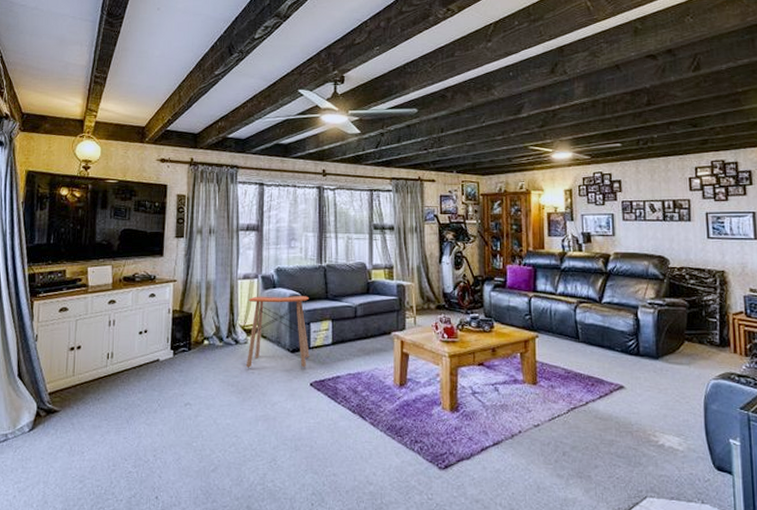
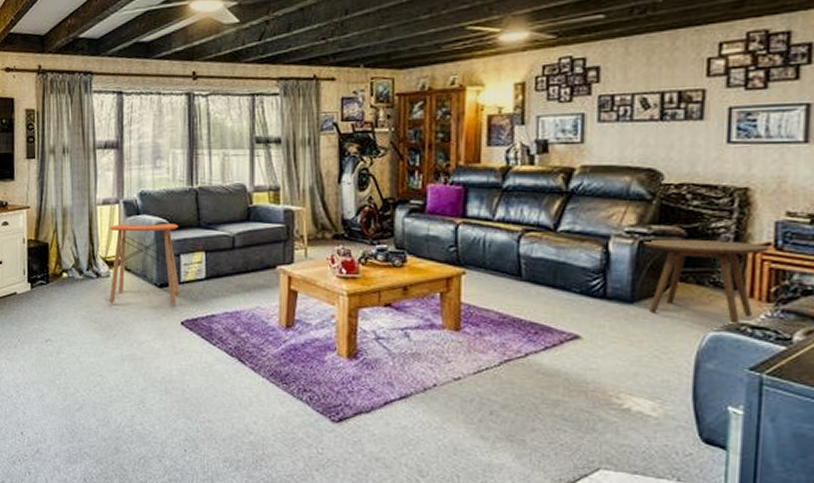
side table: none [661,309,743,375] -> present [644,239,770,325]

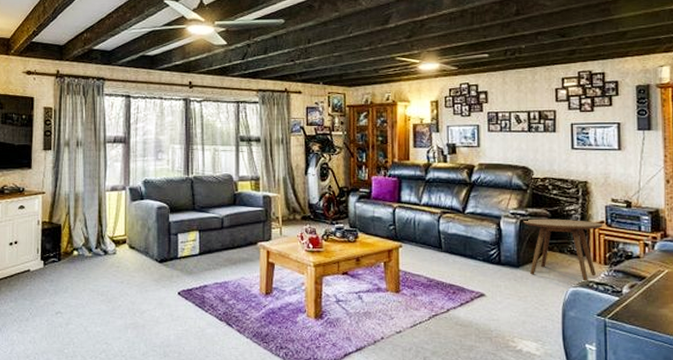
side table: present [110,224,180,304] -> none [116,207,177,278]

